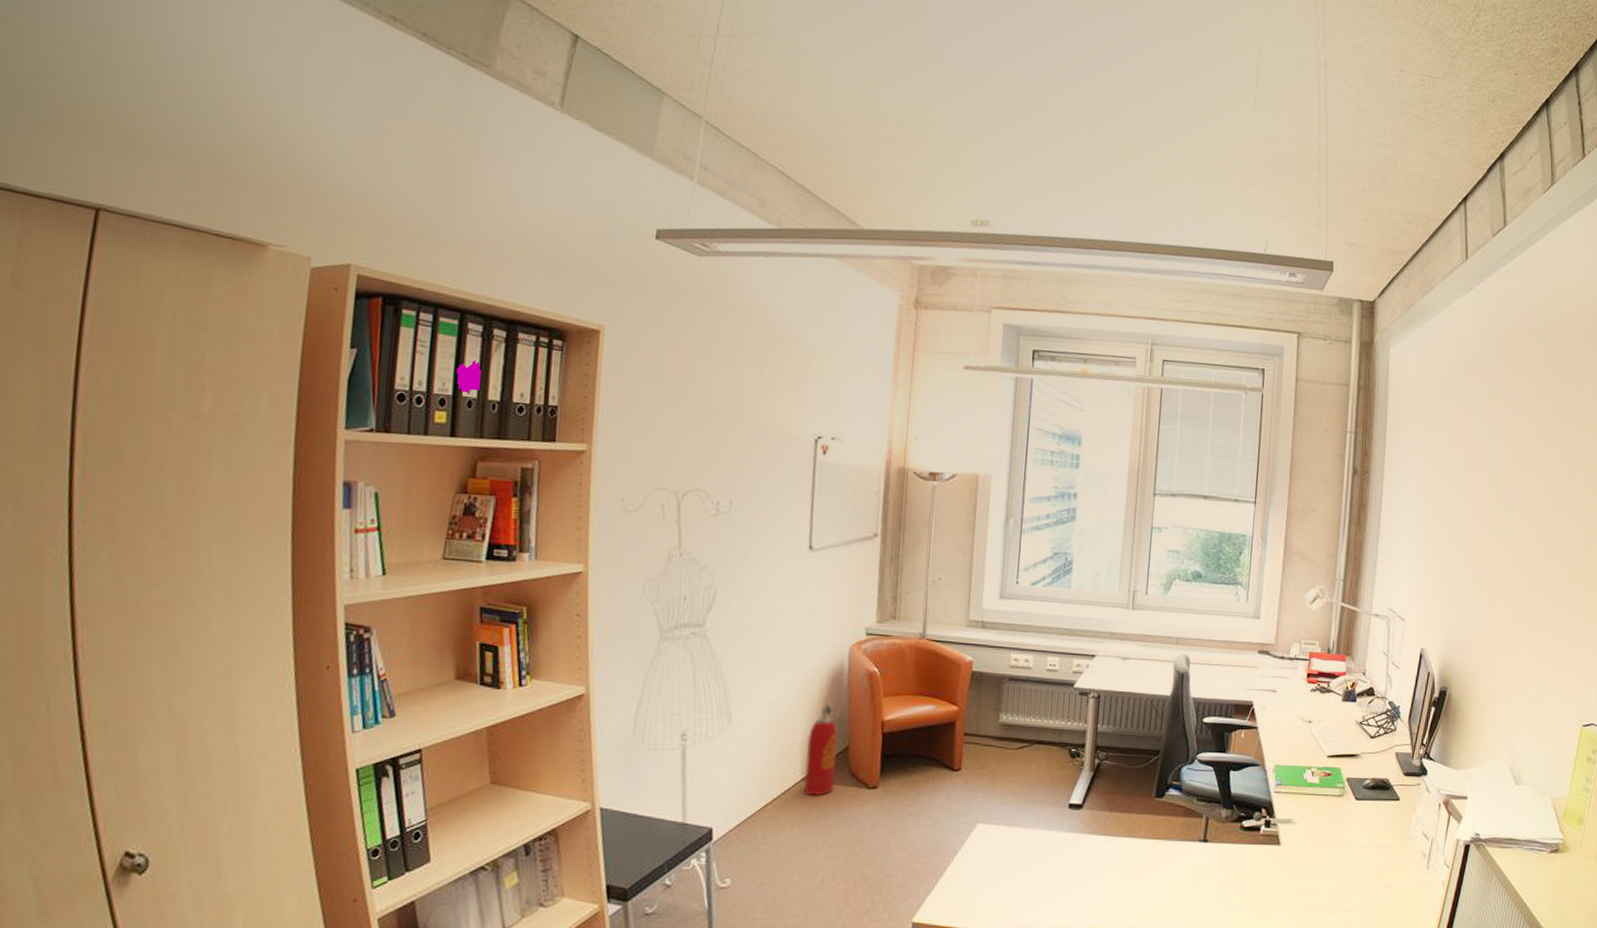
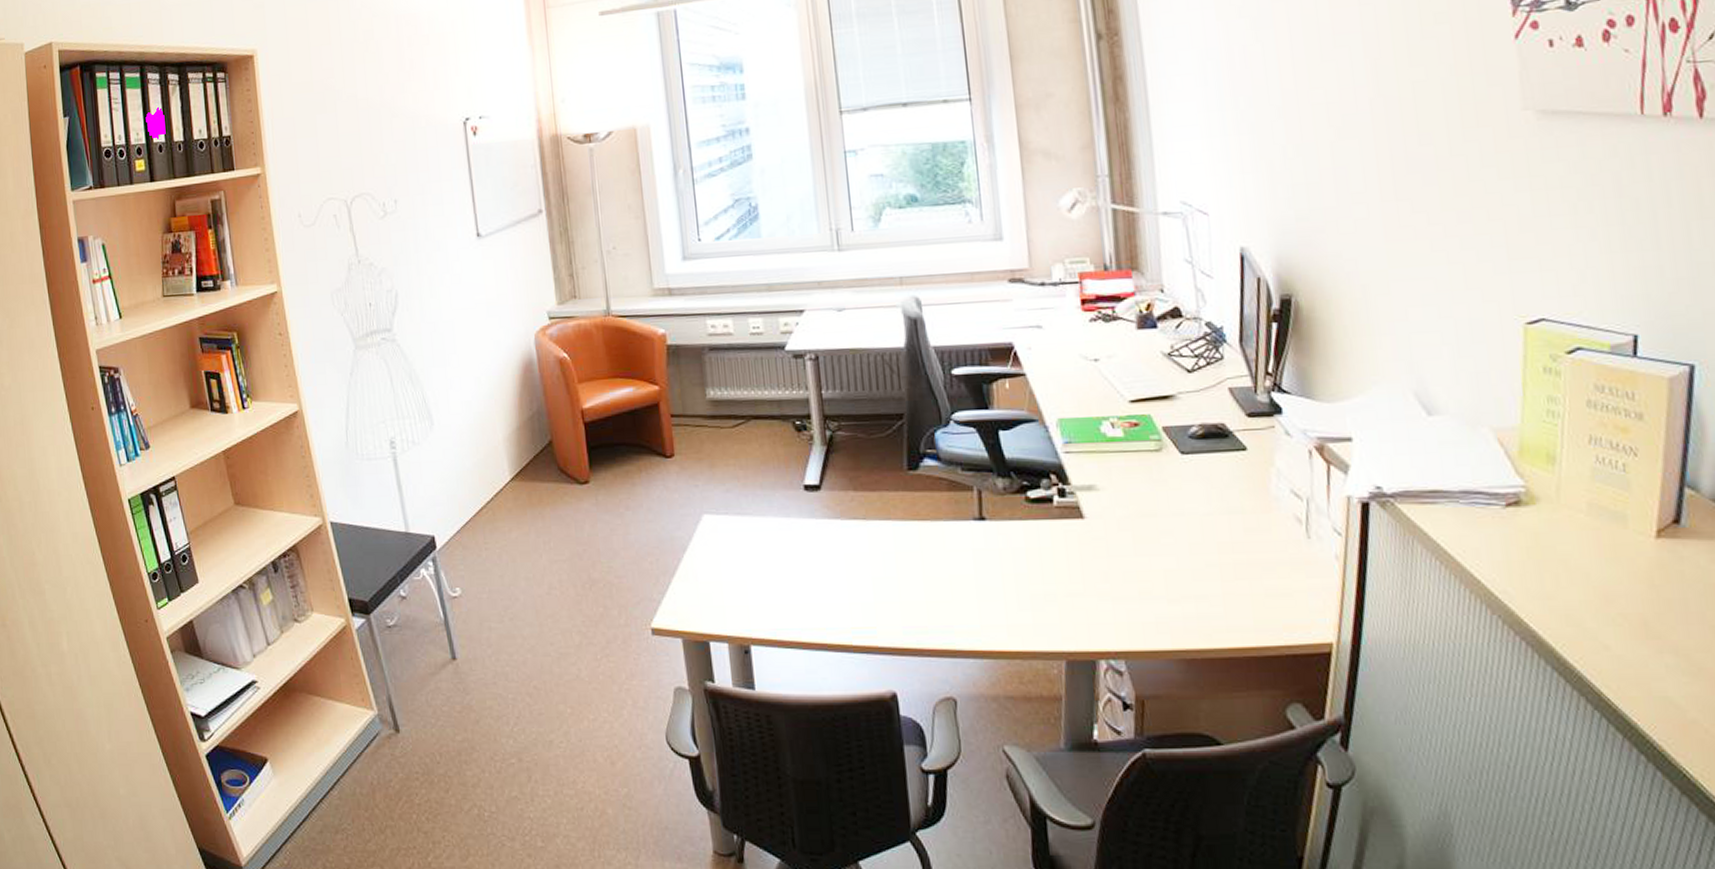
fire extinguisher: present [804,704,838,796] -> none [509,397,545,496]

